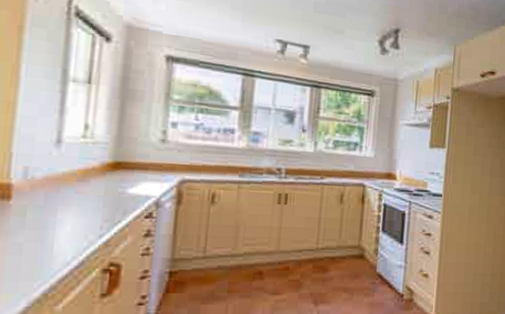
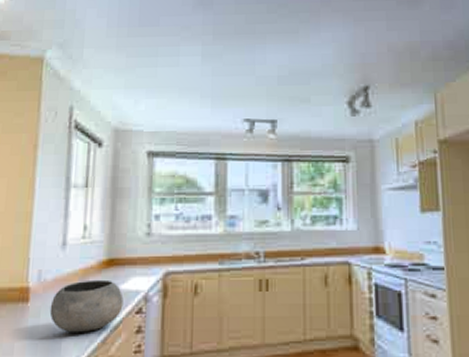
bowl: none [38,181,131,234] -> present [49,279,124,333]

